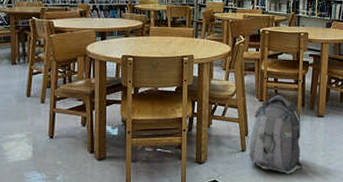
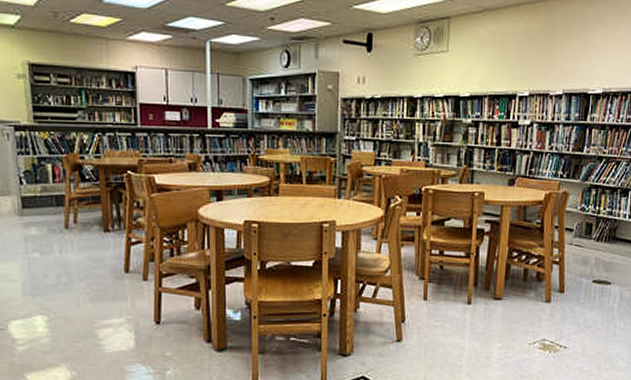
backpack: present [249,95,304,173] -> none [406,272,475,369]

